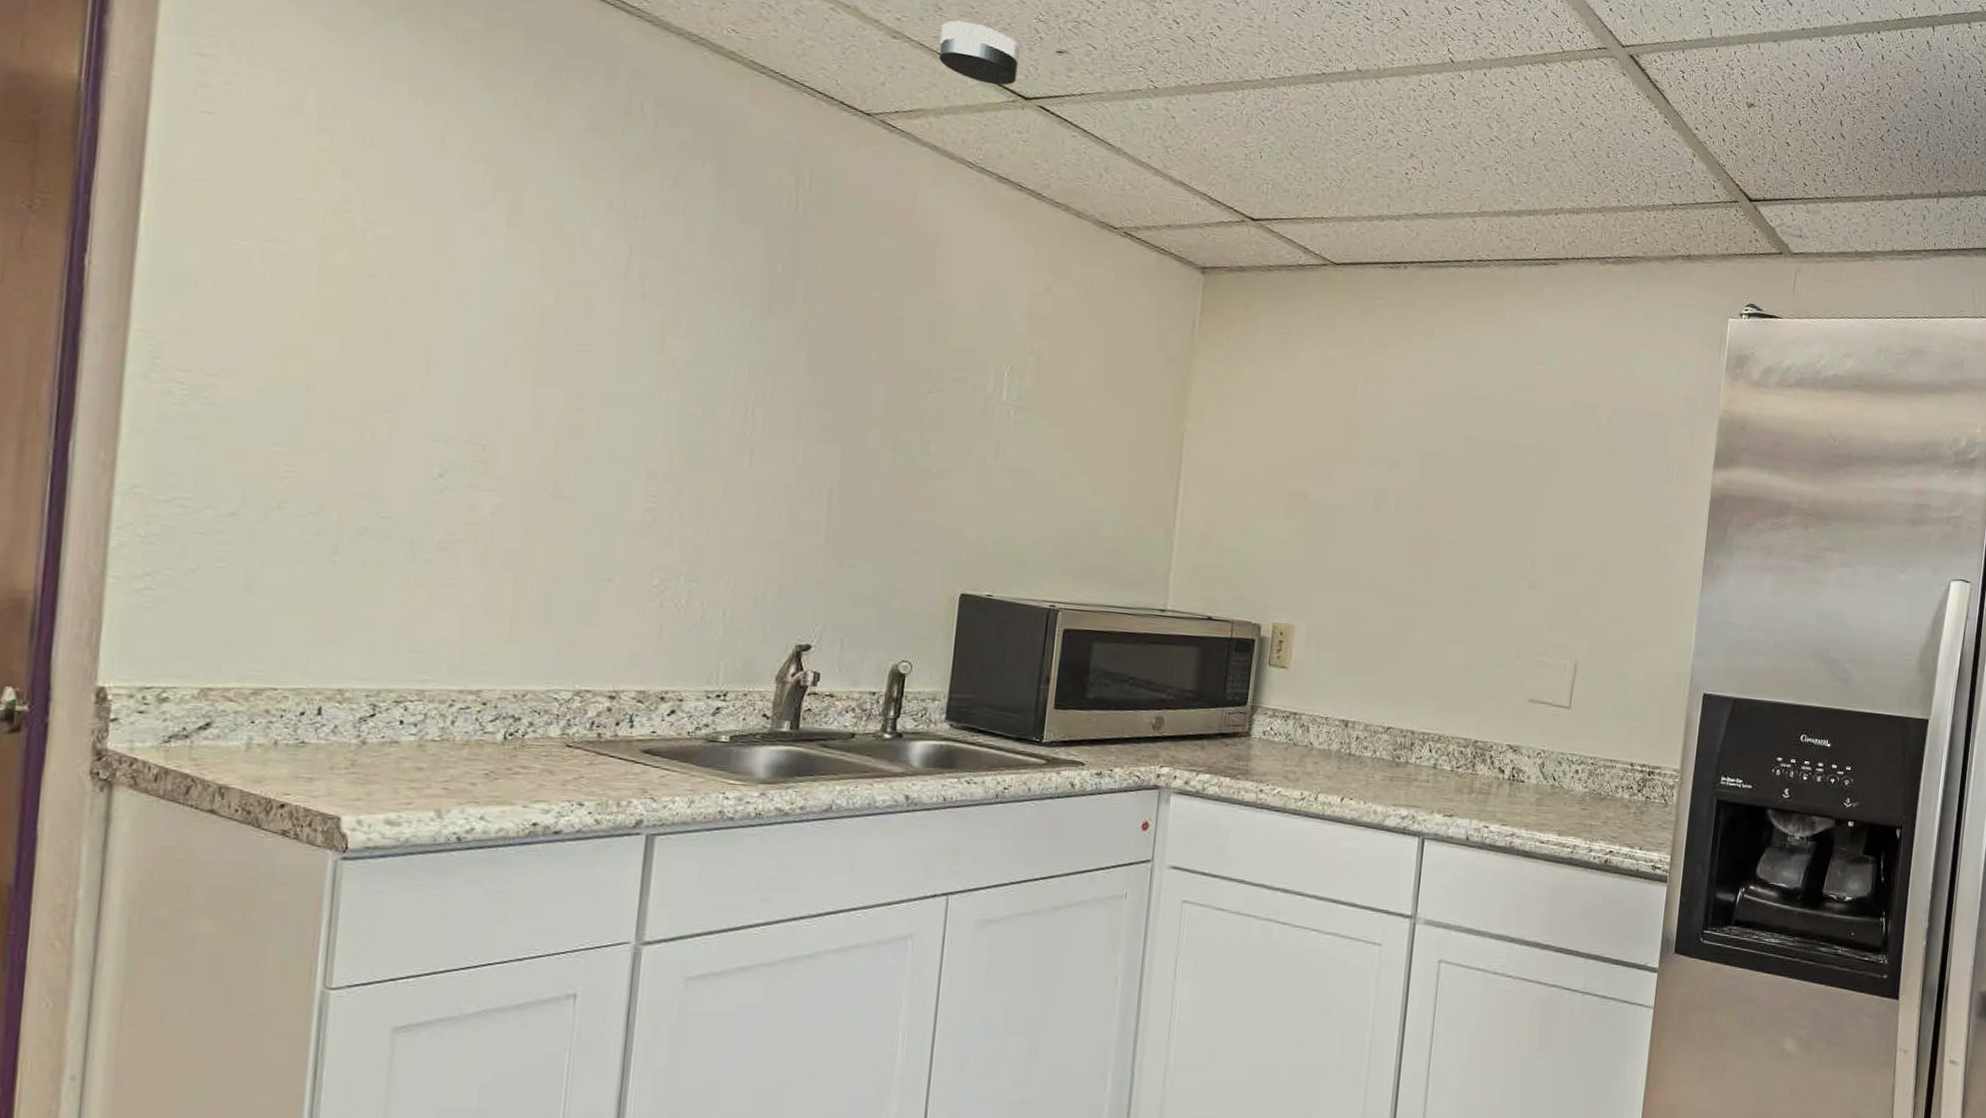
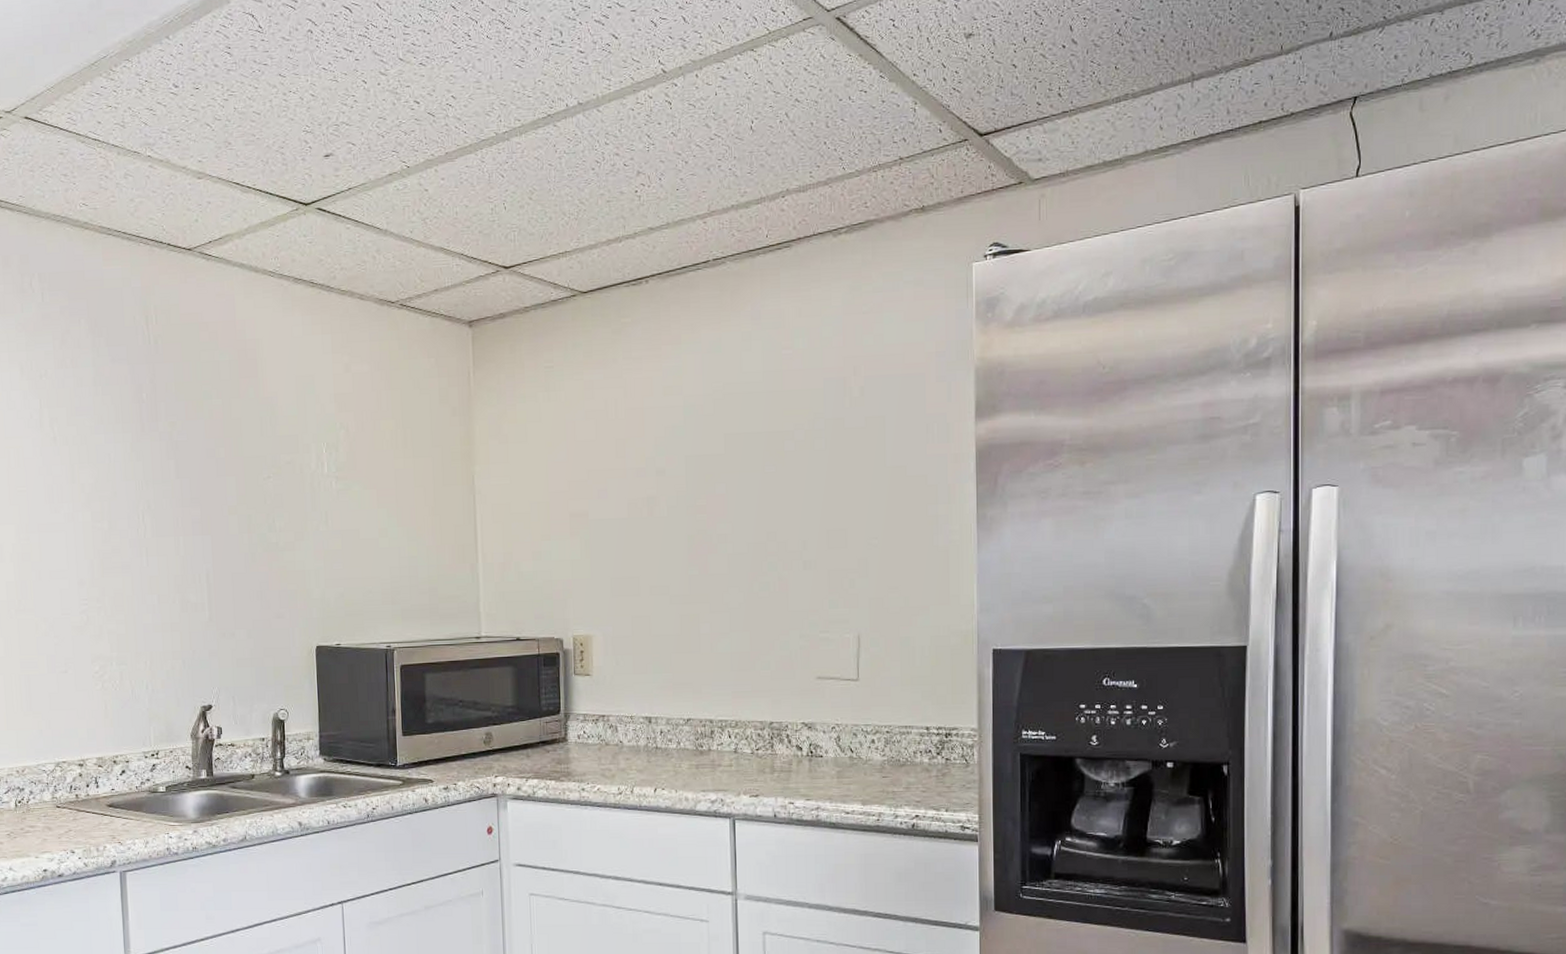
smoke detector: present [939,20,1020,86] -> none [233,149,296,200]

